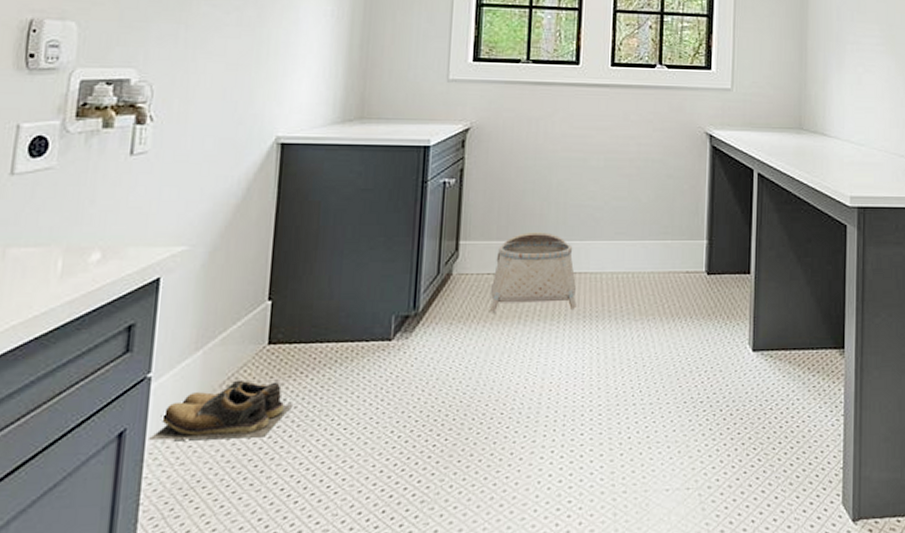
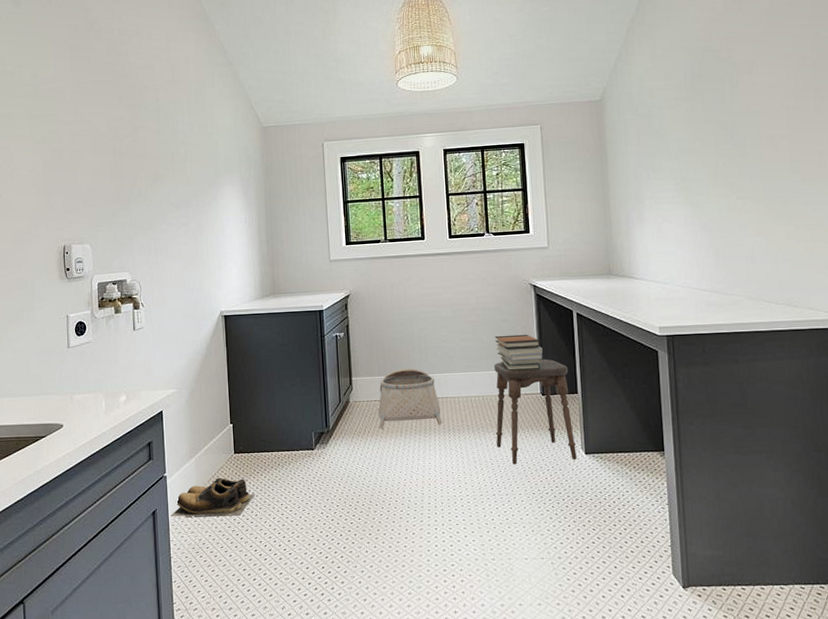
stool: none [645,228,742,364] -> present [494,359,577,465]
book stack: none [655,195,713,241] -> present [495,334,543,370]

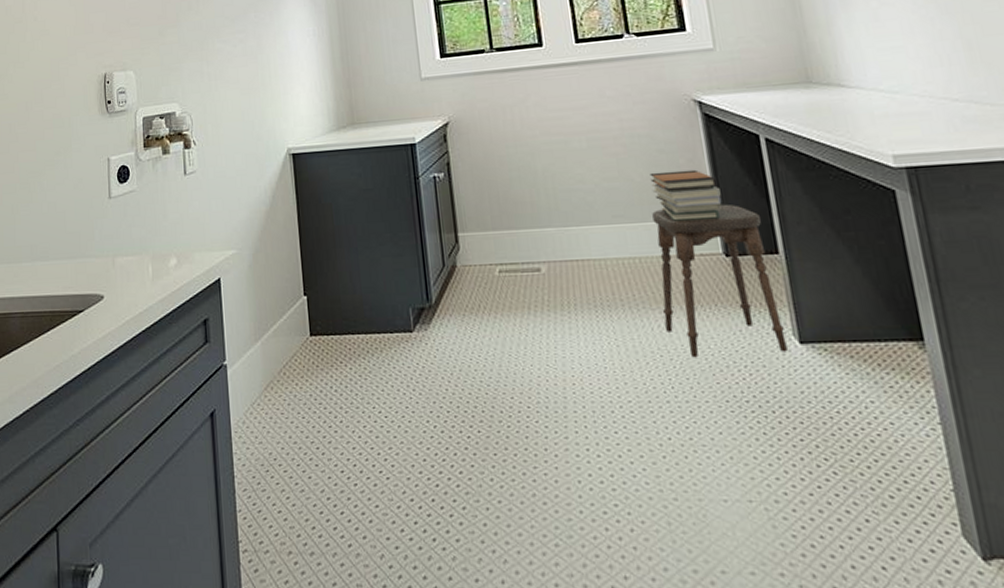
shoes: present [171,477,255,517] -> none [233,368,338,422]
basket: present [378,368,442,429] -> none [495,220,585,303]

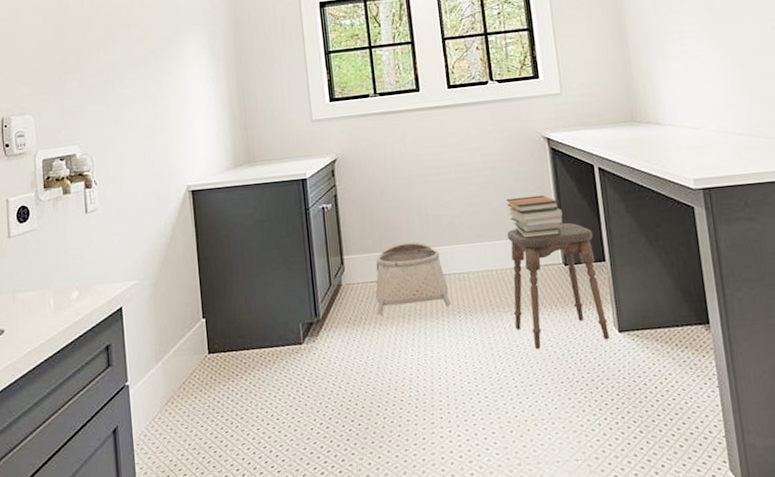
basket: none [495,220,585,303] -> present [375,241,451,315]

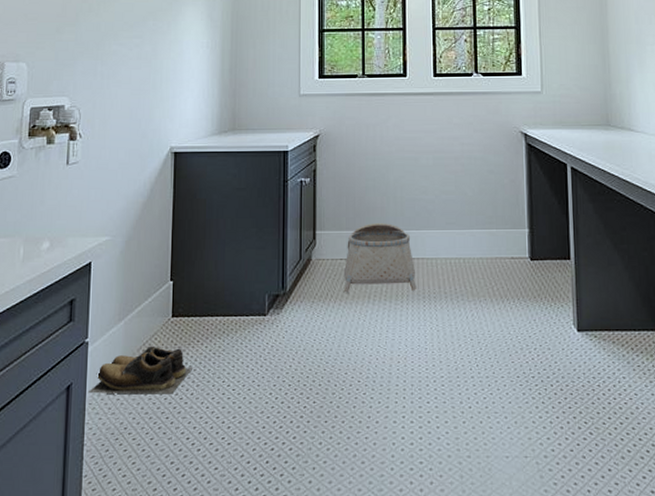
shoes: none [135,383,234,435] -> present [89,346,192,395]
book stack: present [506,195,563,238] -> none [480,188,533,230]
stool: present [507,222,609,350] -> none [478,218,568,342]

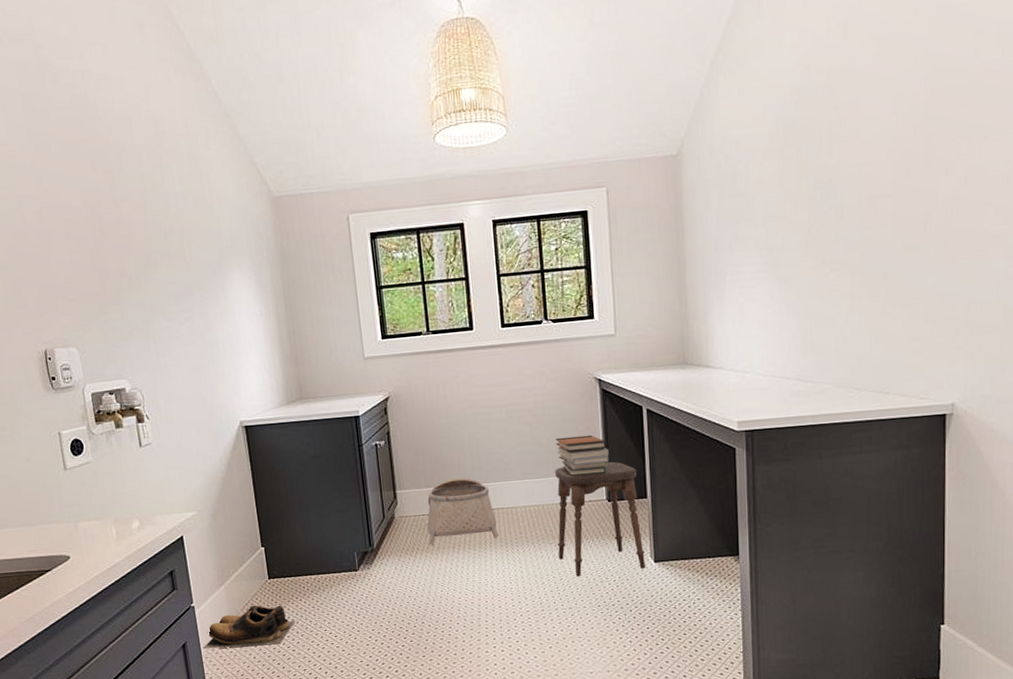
stool: none [478,218,568,342] -> present [555,461,645,577]
book stack: none [480,188,533,230] -> present [555,435,609,476]

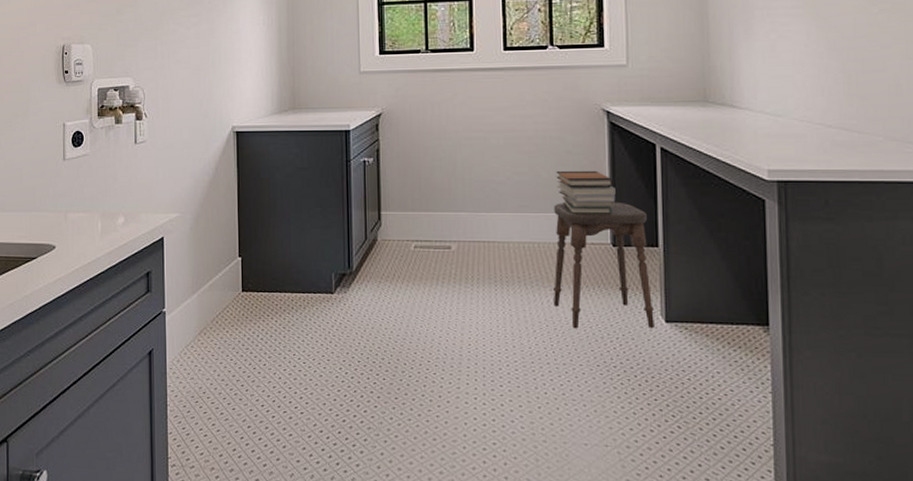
shoes: present [203,605,295,649] -> none [169,318,264,364]
basket: present [426,478,499,545] -> none [410,205,487,274]

